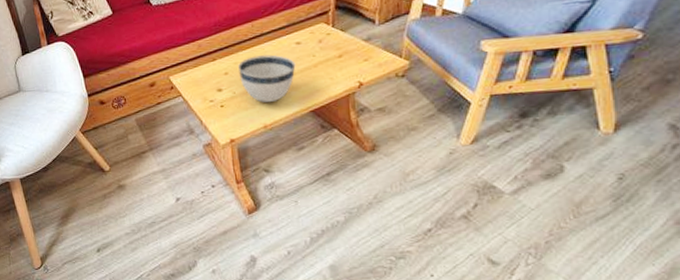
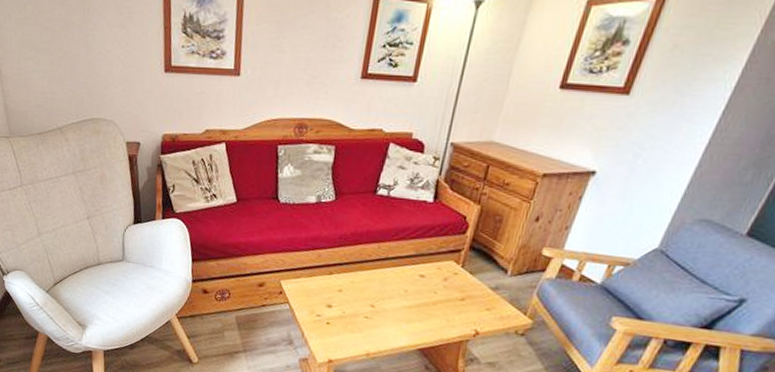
bowl: present [238,54,296,102] -> none [353,279,415,331]

